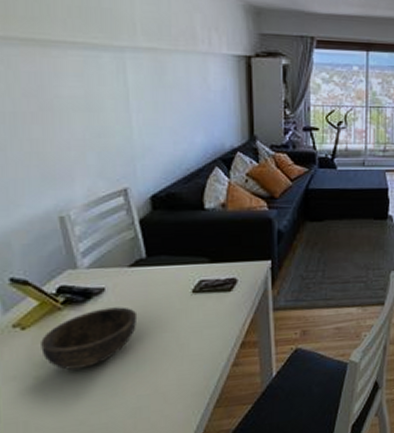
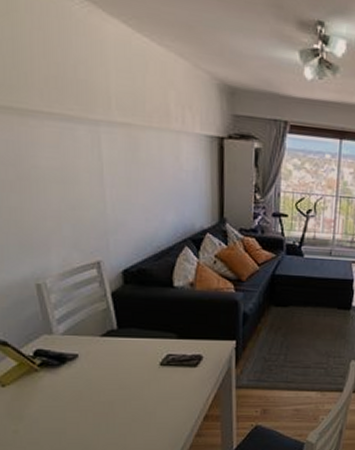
bowl: present [41,307,138,370] -> none [19,373,109,426]

